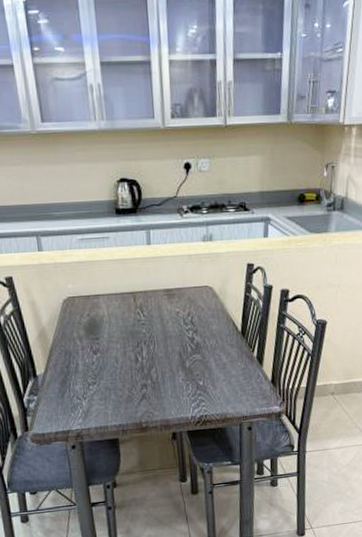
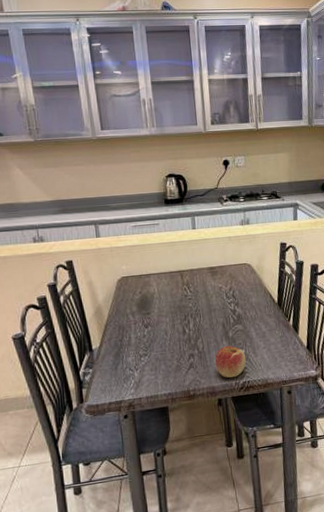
apple: none [170,376,204,411] -> present [215,345,247,378]

